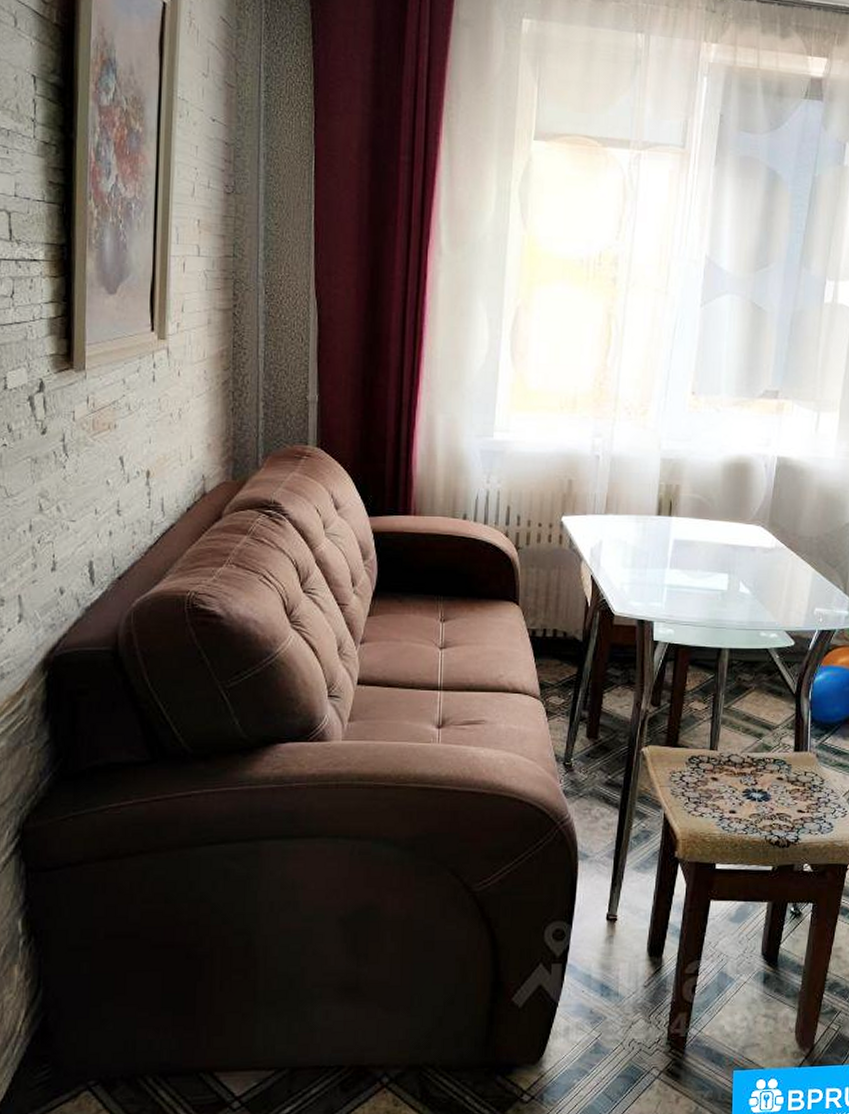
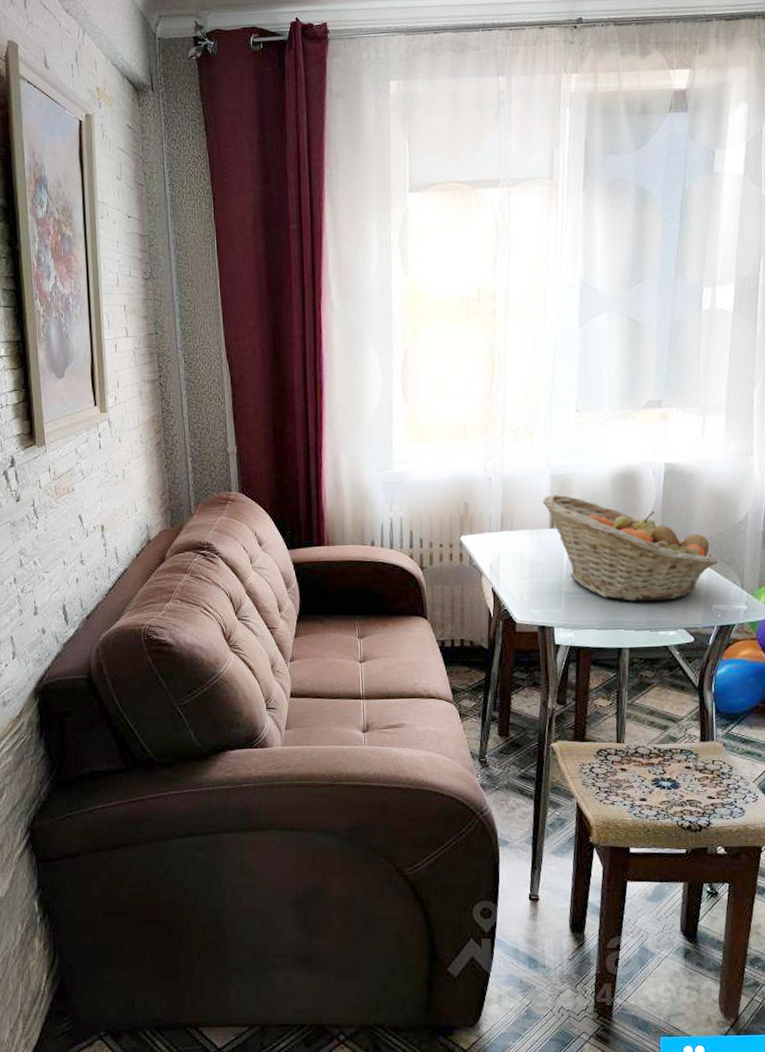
fruit basket: none [650,479,823,601] -> present [542,494,718,602]

